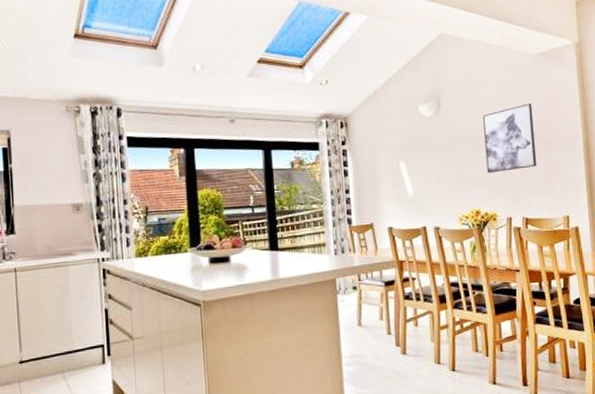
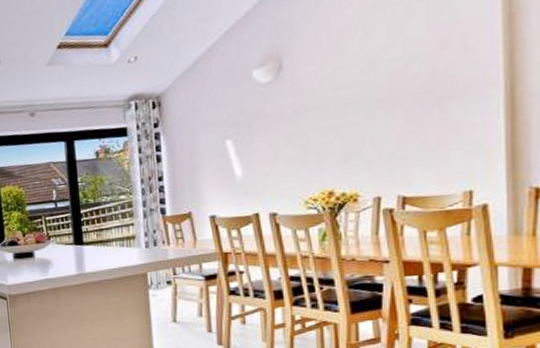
wall art: present [483,103,536,173] -> none [344,47,423,145]

